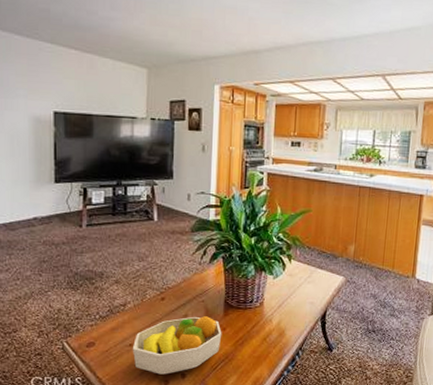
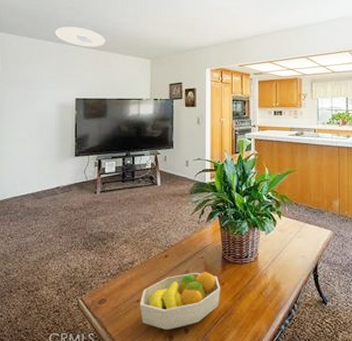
ceiling light: none [25,16,91,47] -> present [55,27,106,47]

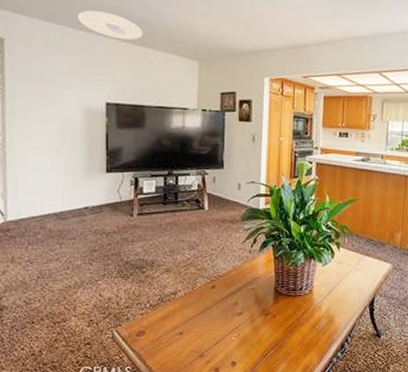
fruit bowl: present [139,272,221,330] -> none [182,304,272,363]

